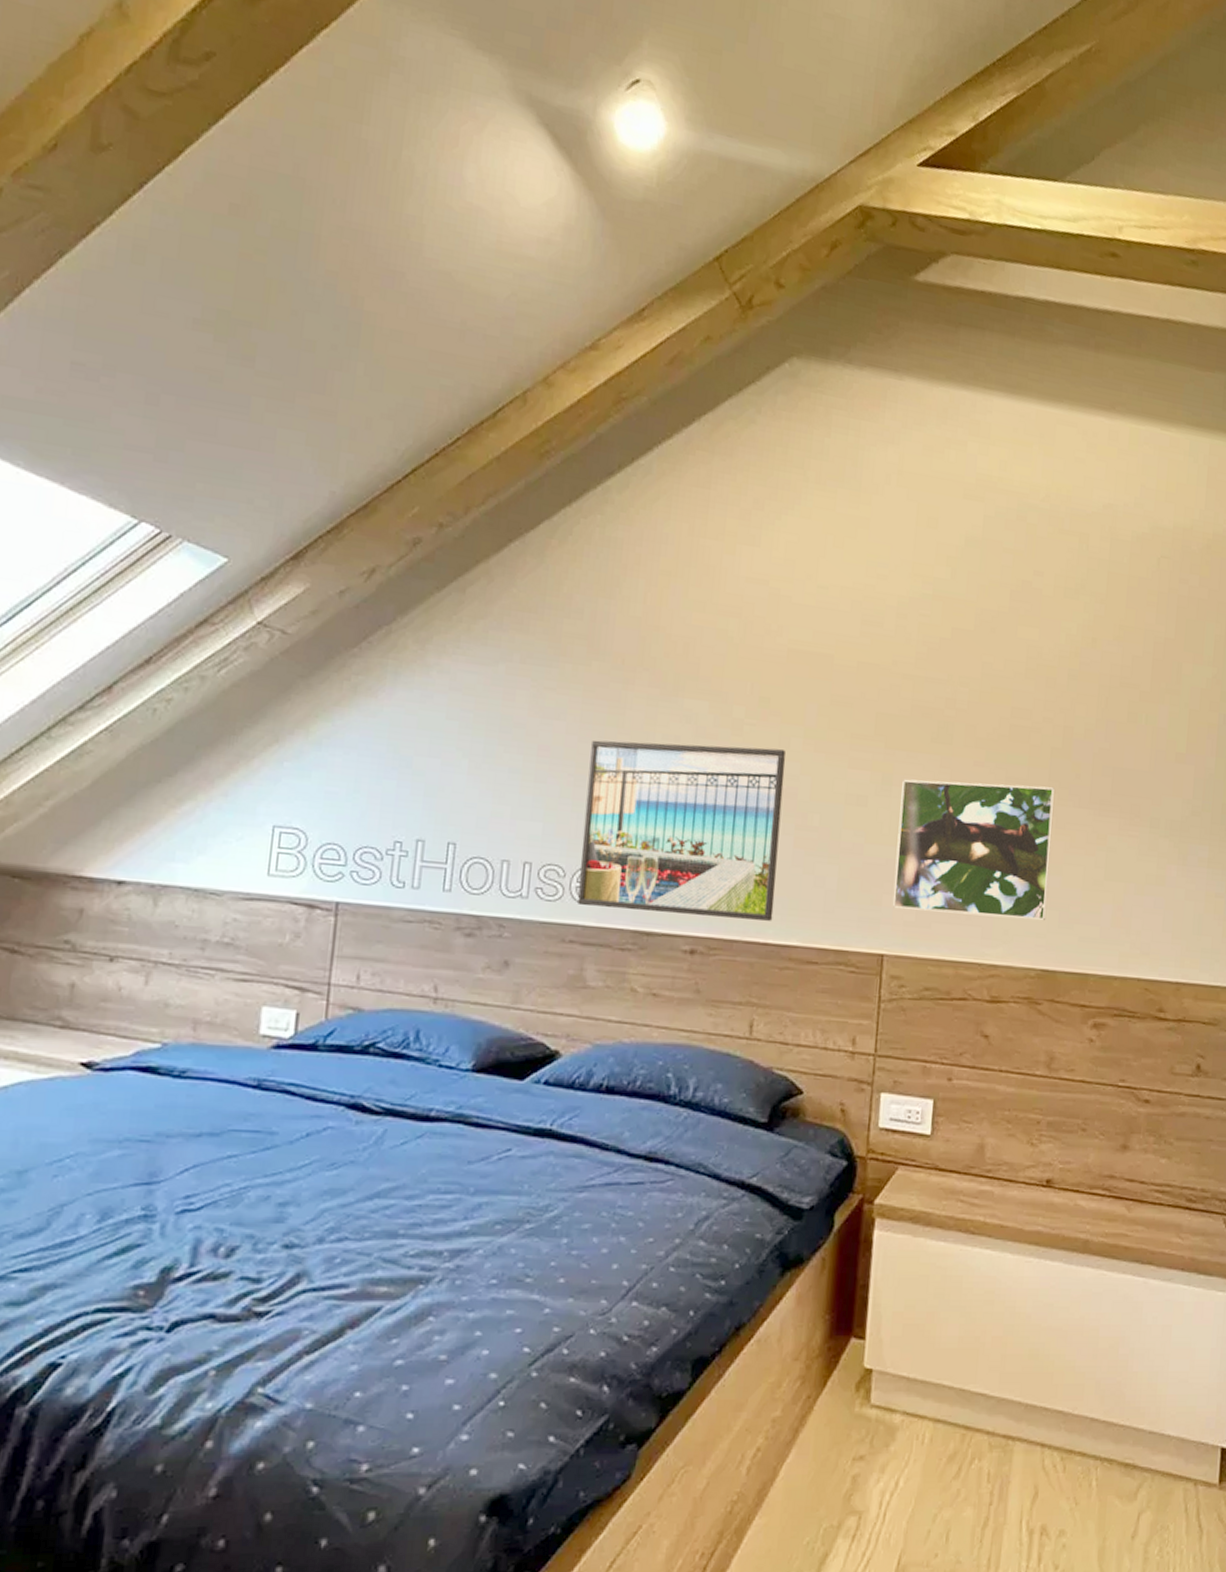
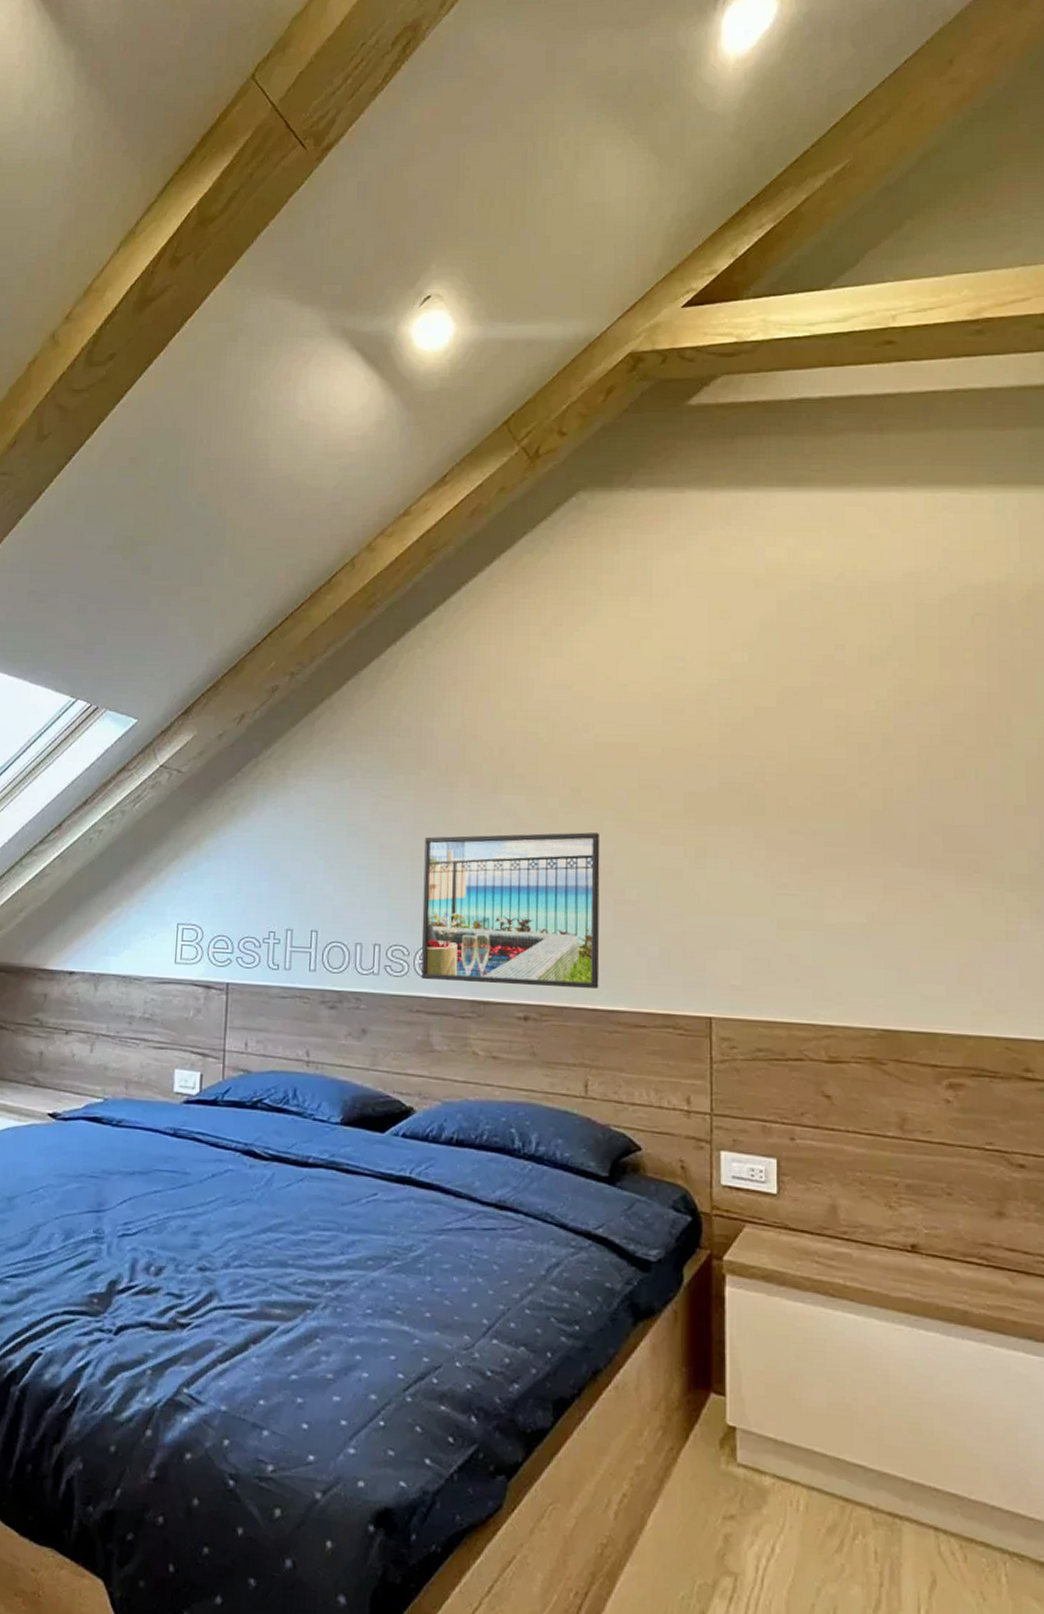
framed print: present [893,779,1055,920] -> none [716,849,883,981]

